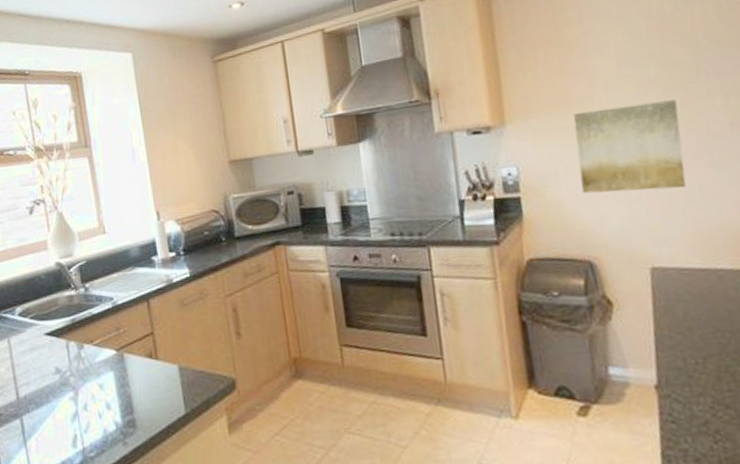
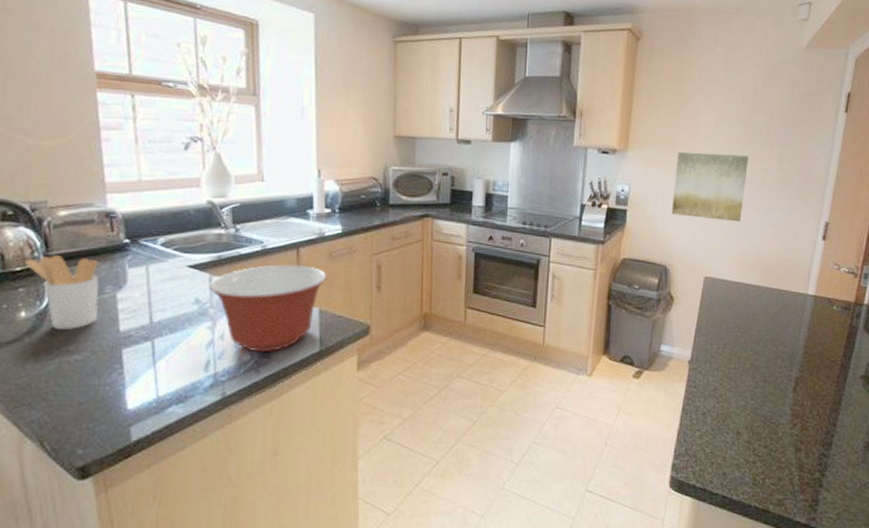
mixing bowl: none [67,318,182,422] -> present [209,264,327,353]

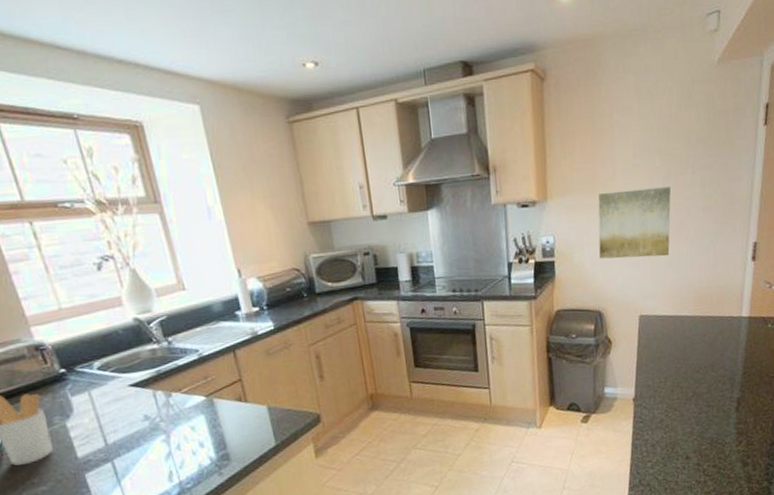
mixing bowl: present [209,264,327,353] -> none [154,366,269,456]

